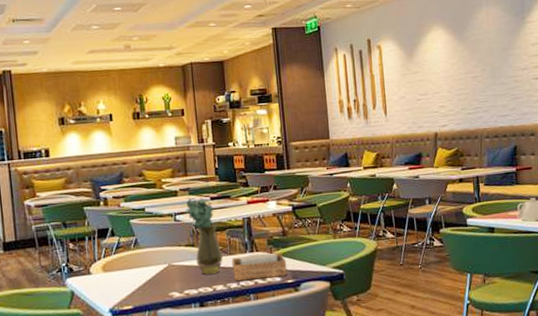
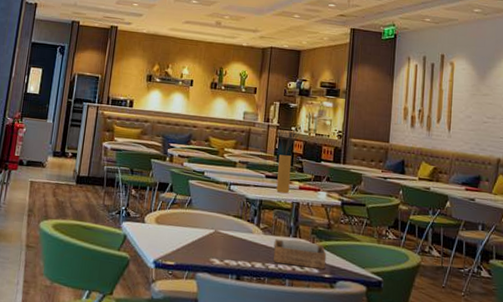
vase: present [186,196,223,275] -> none [240,169,267,250]
vase: none [215,140,238,212] -> present [276,126,301,194]

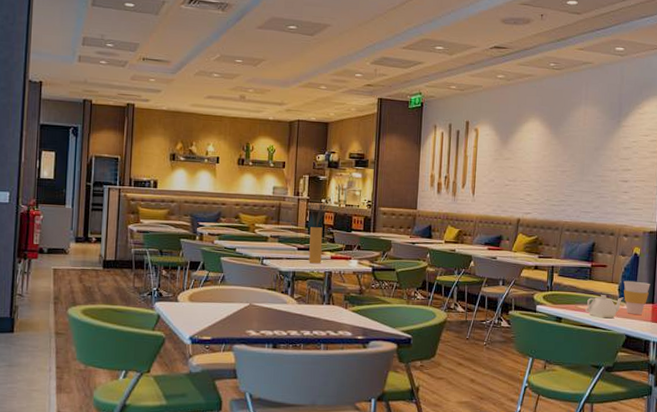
napkin holder: present [273,239,327,270] -> none [307,307,359,332]

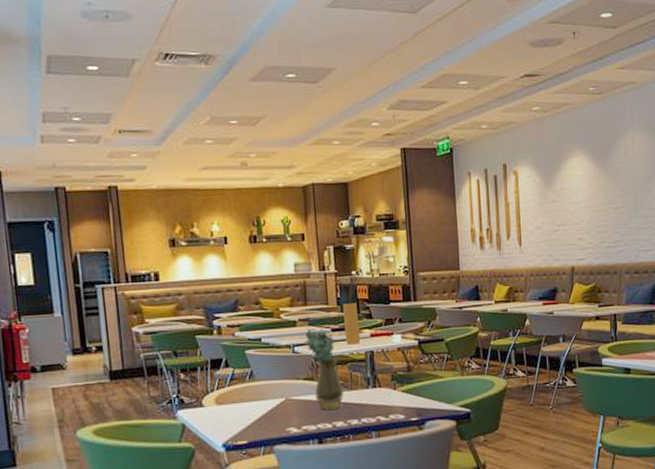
vase: none [273,243,301,319] -> present [305,327,344,410]

